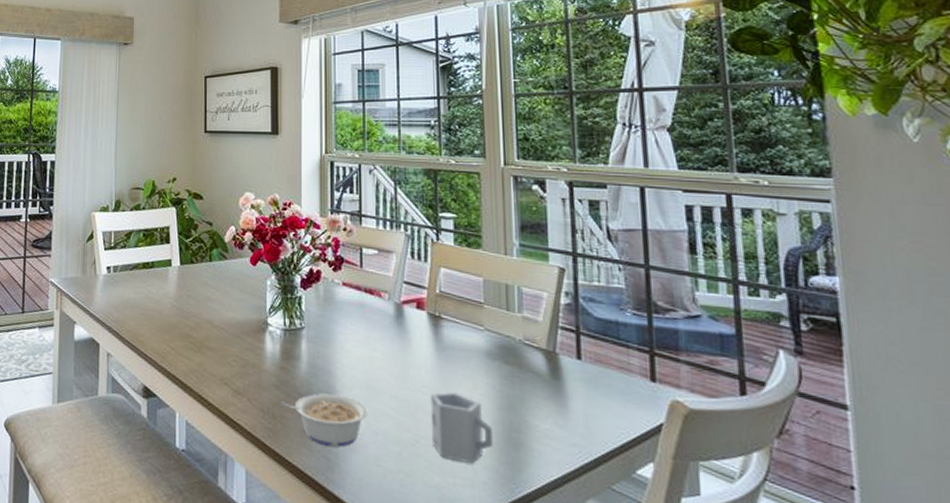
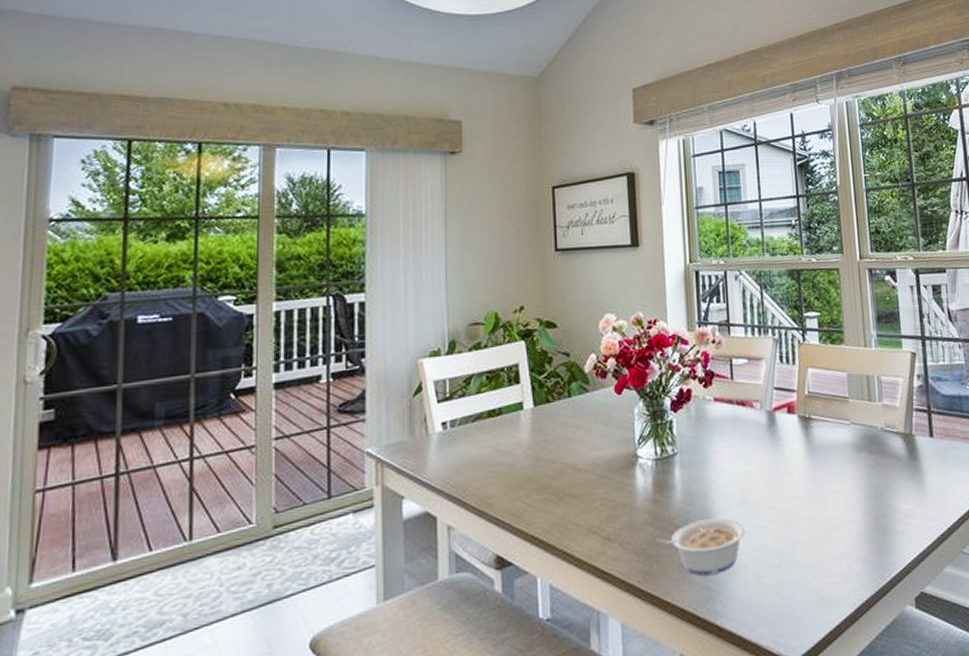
cup: present [430,392,494,465] -> none [804,490,864,560]

